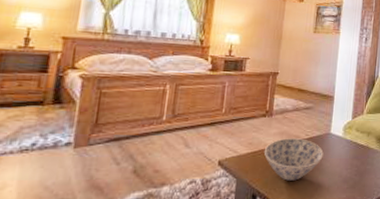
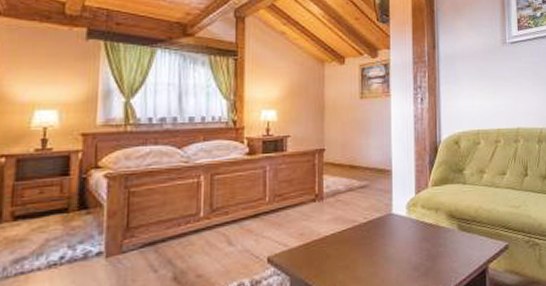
bowl: present [264,138,324,181] -> none [319,223,387,274]

